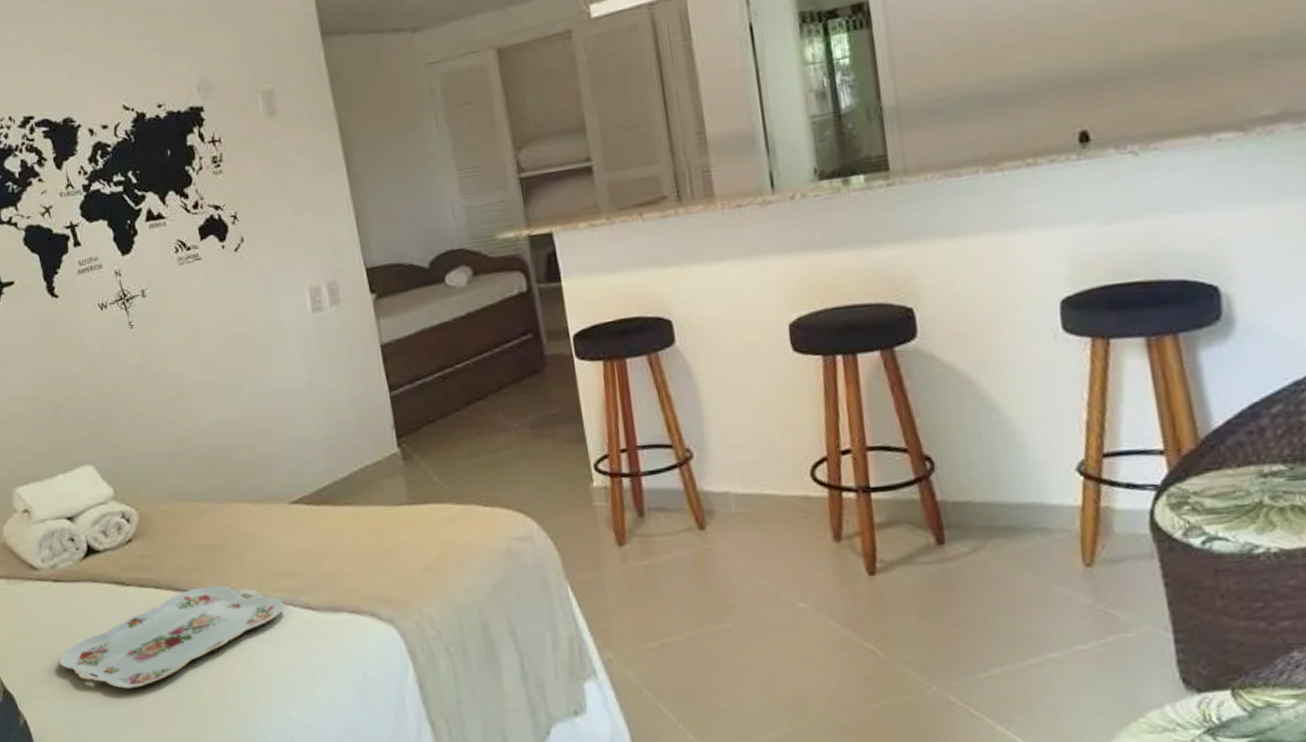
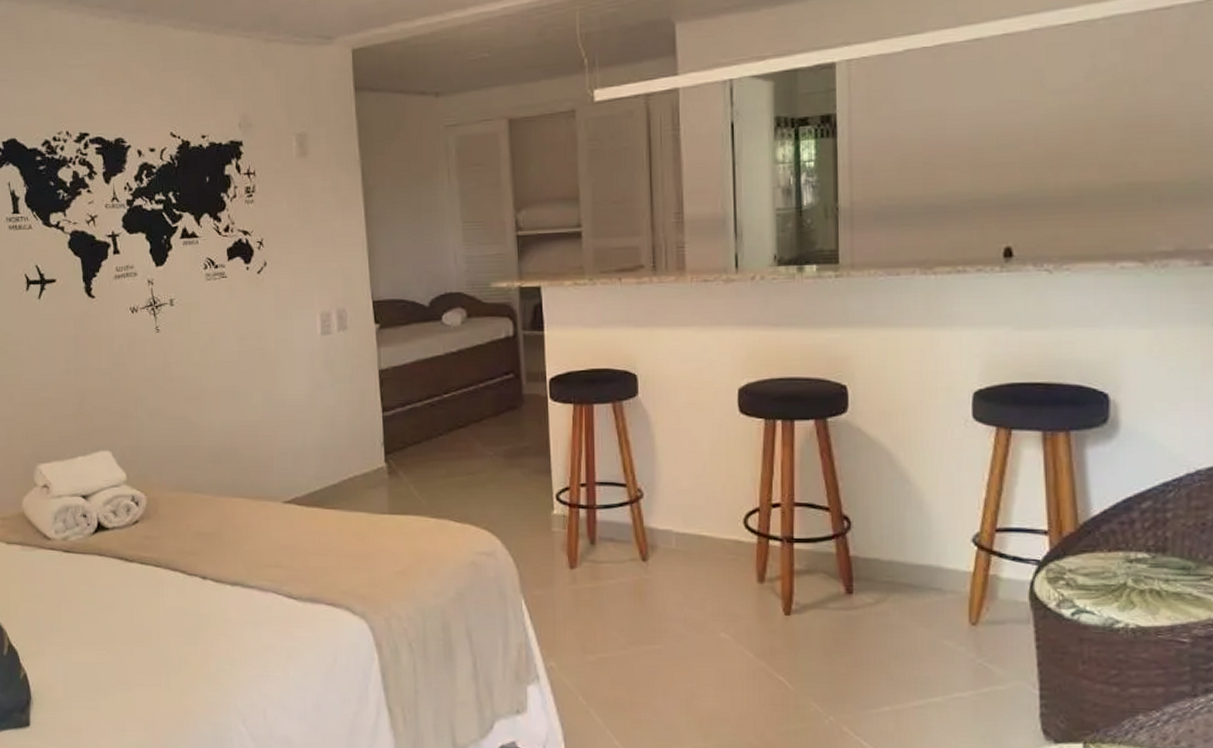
serving tray: present [59,586,285,689] -> none [62,569,270,654]

